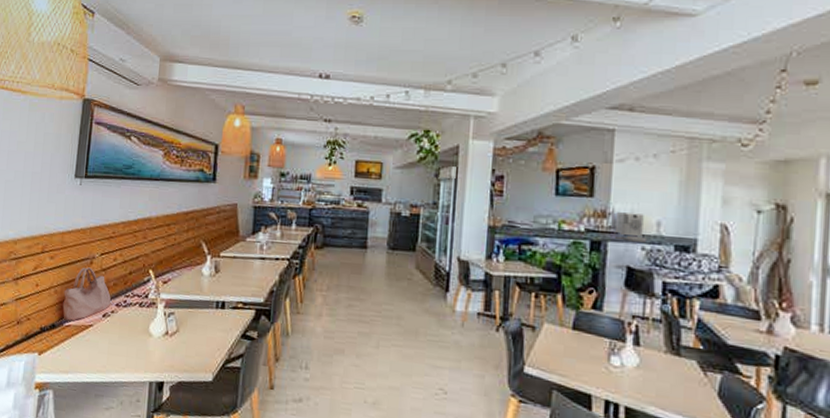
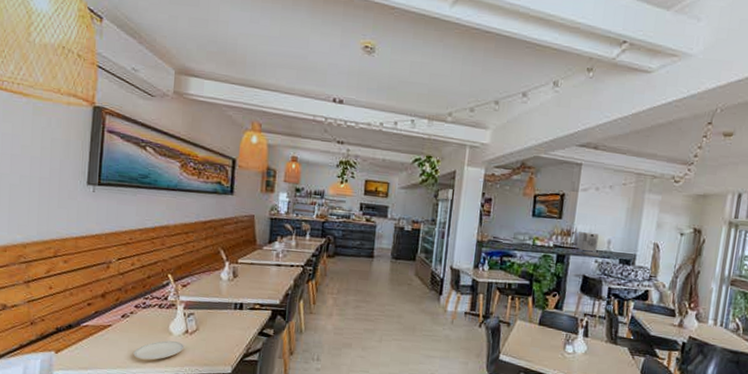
handbag: present [62,267,111,322] -> none [79,271,129,322]
plate: none [113,343,164,365] -> present [133,340,185,361]

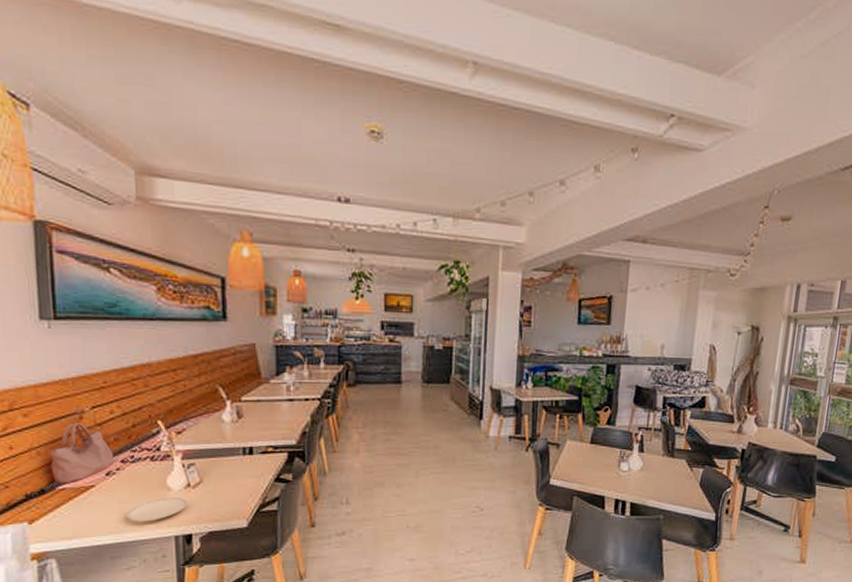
handbag: none [79,271,129,322] -> present [49,423,114,485]
coffee machine: present [575,232,600,256] -> none [626,338,653,364]

